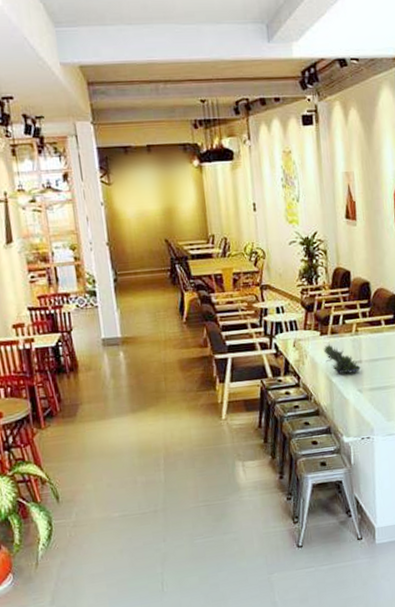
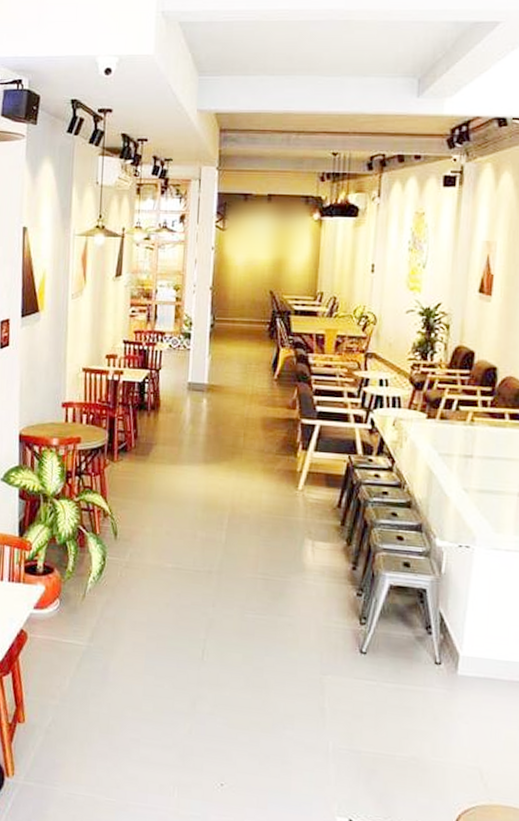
succulent plant: present [323,344,361,374] -> none [428,430,471,468]

